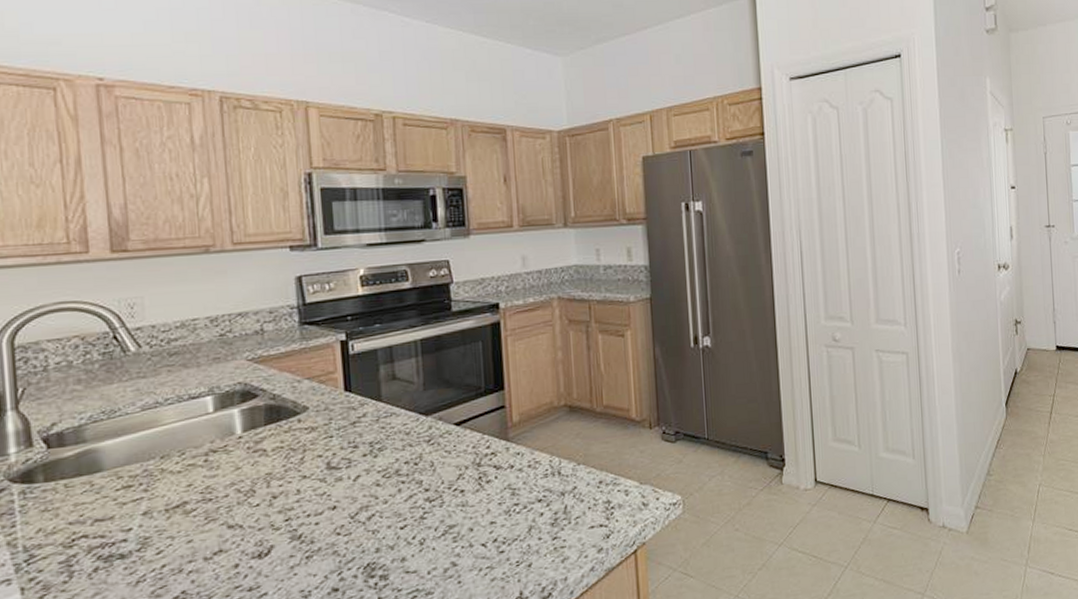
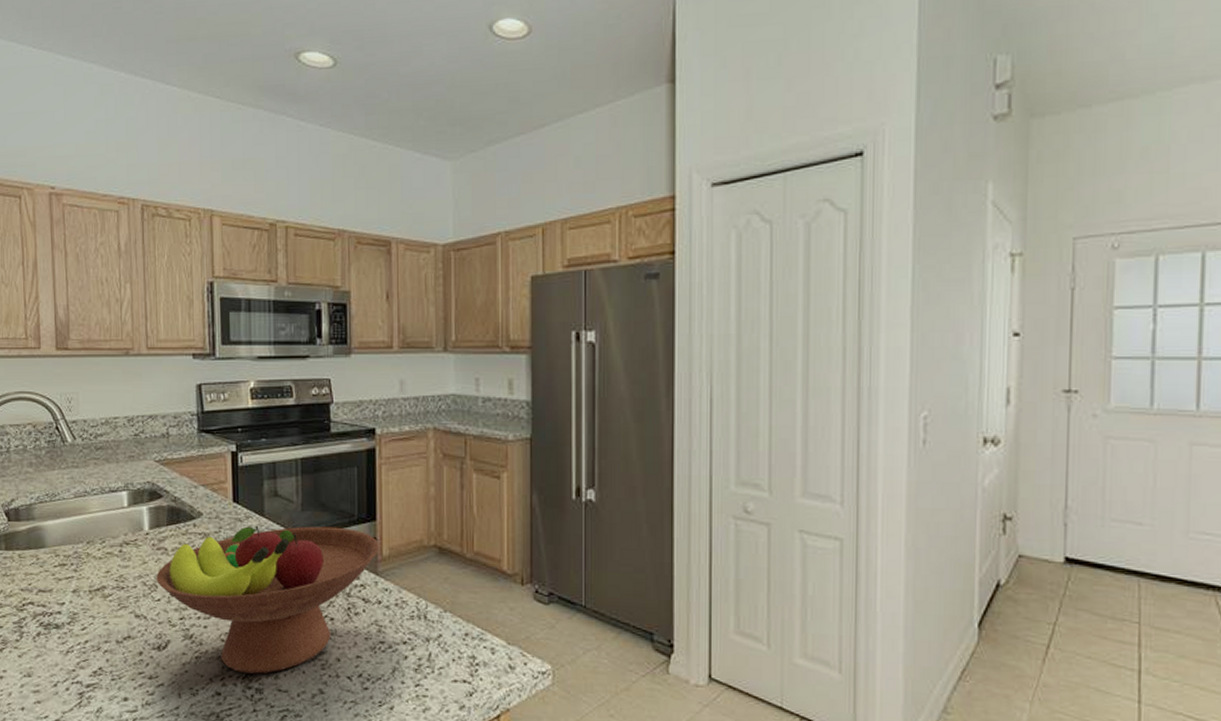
fruit bowl: none [253,401,509,564] -> present [156,525,379,674]

